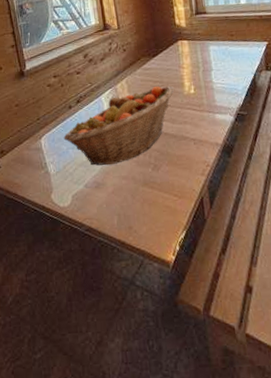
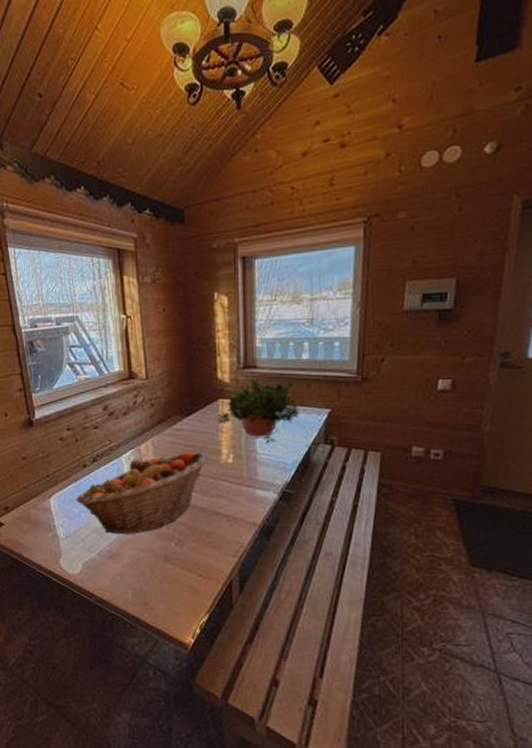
potted plant: none [178,22,244,75] -> present [217,379,300,444]

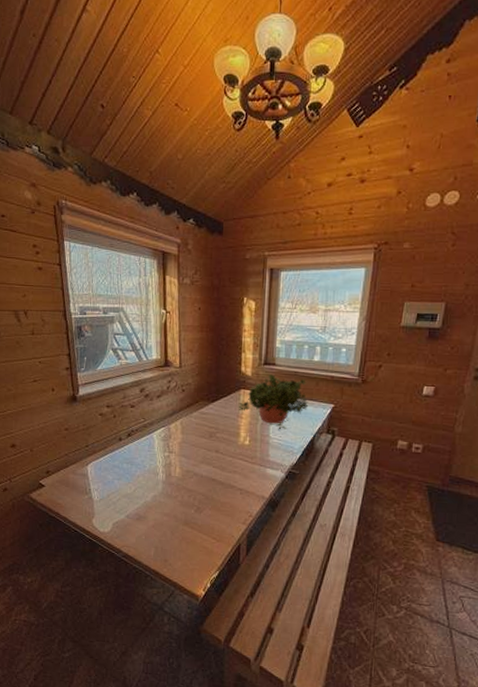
fruit basket: present [76,450,208,535] -> none [110,431,228,501]

